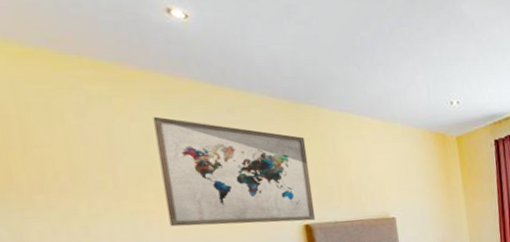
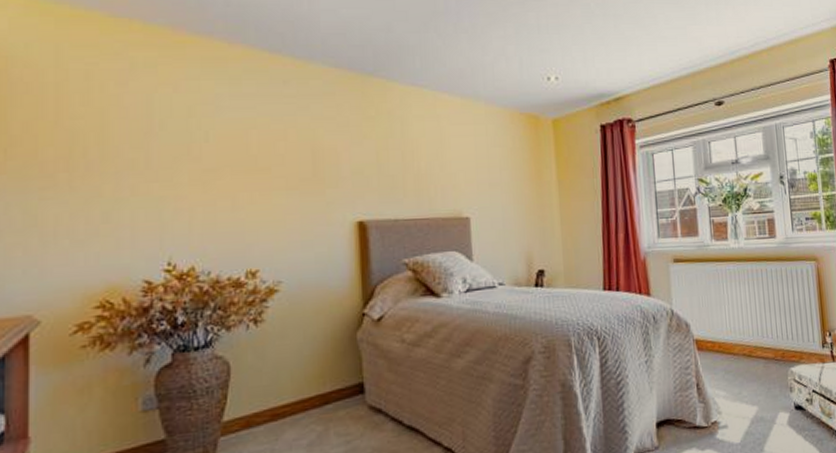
wall art: present [153,116,316,227] -> none [199,87,372,217]

